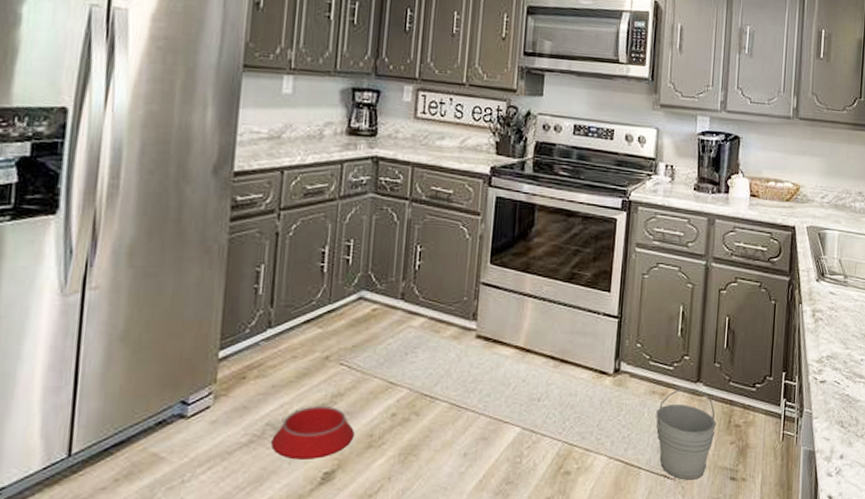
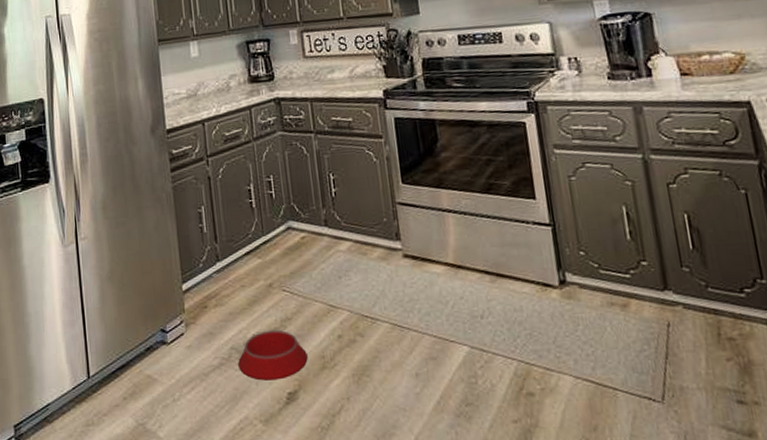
bucket: present [656,387,716,480] -> none [620,296,703,403]

